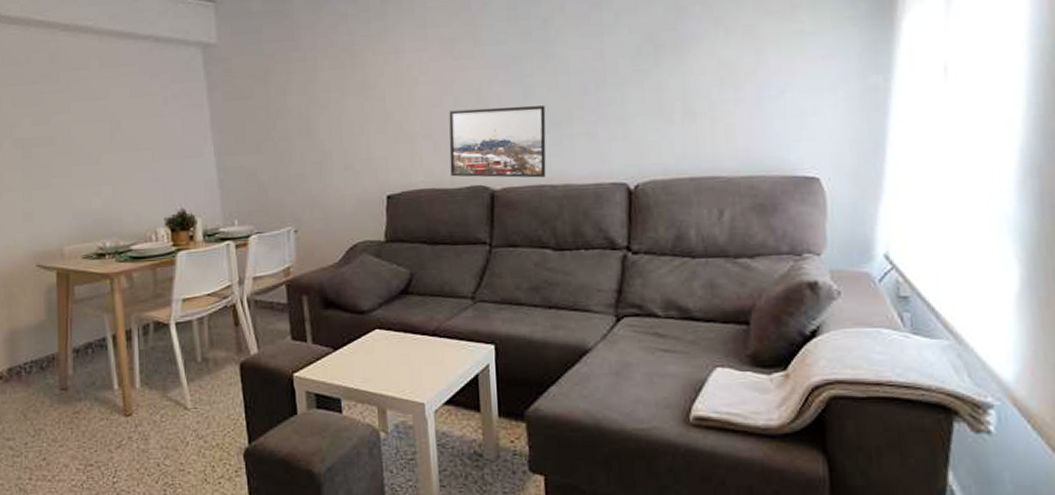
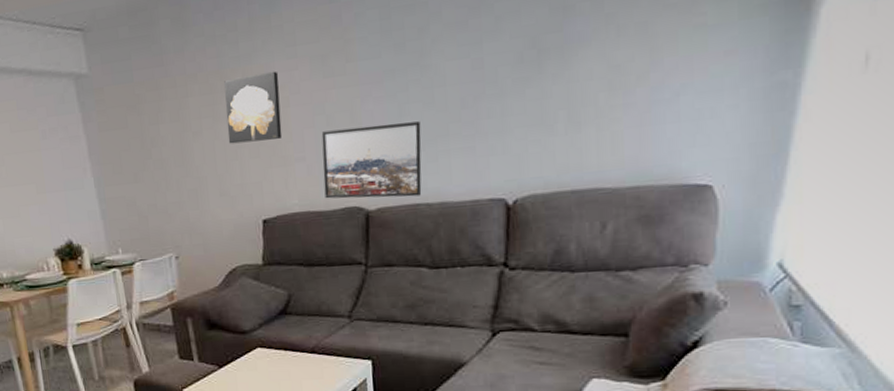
wall art: none [354,51,410,119] -> present [224,71,283,144]

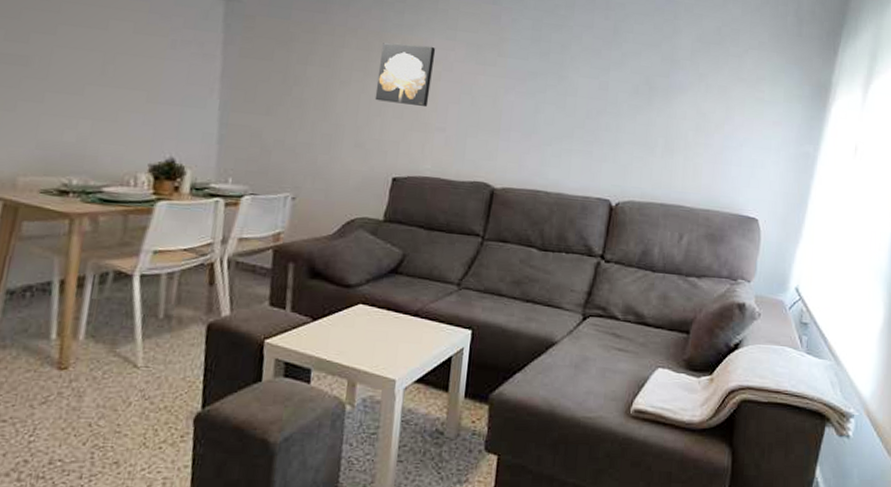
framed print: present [321,121,422,199] -> none [457,109,552,184]

